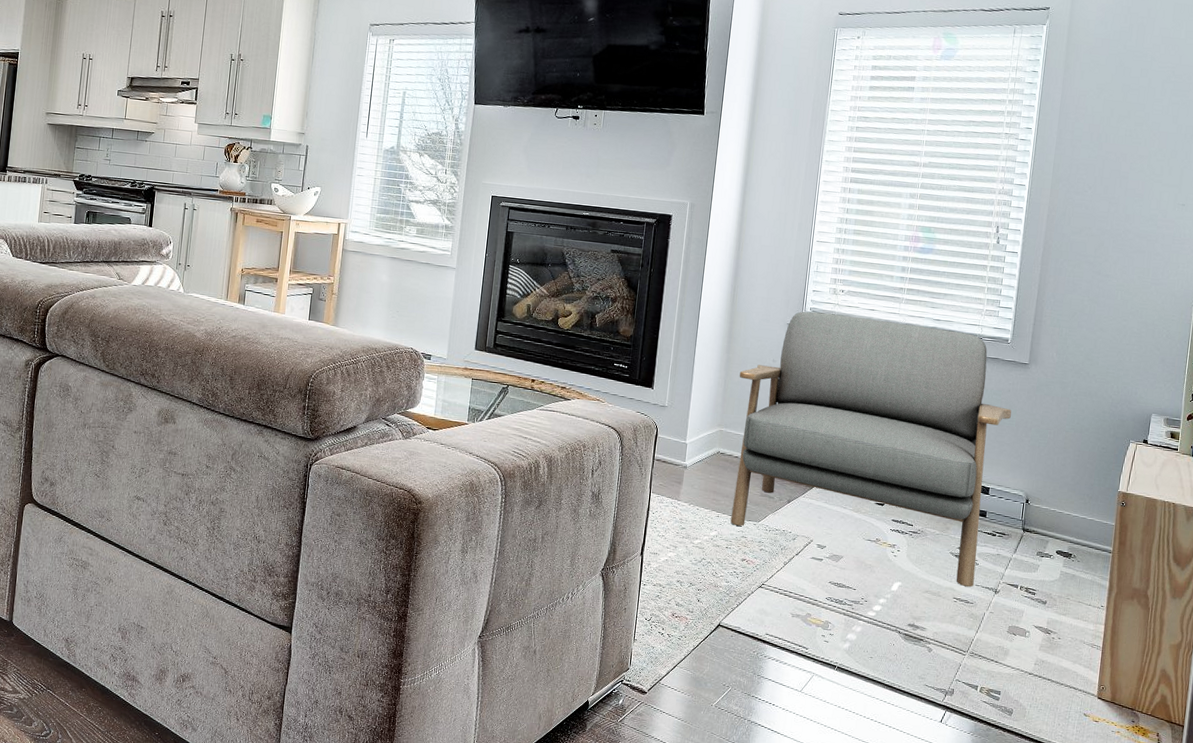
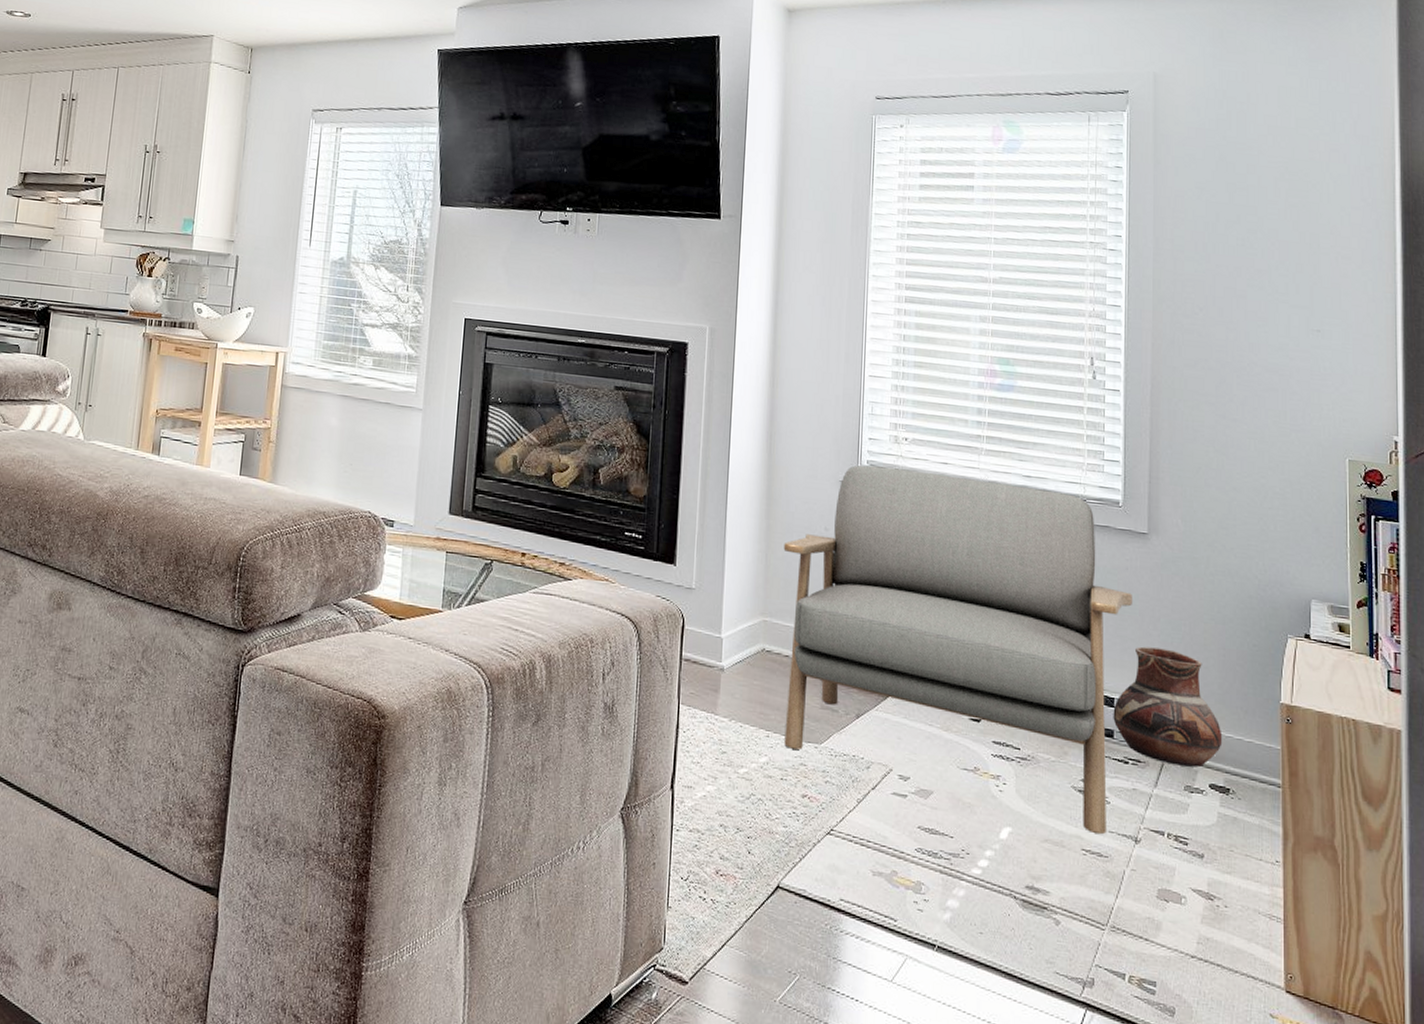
ceramic pot: none [987,449,1071,539] -> present [1113,646,1223,767]

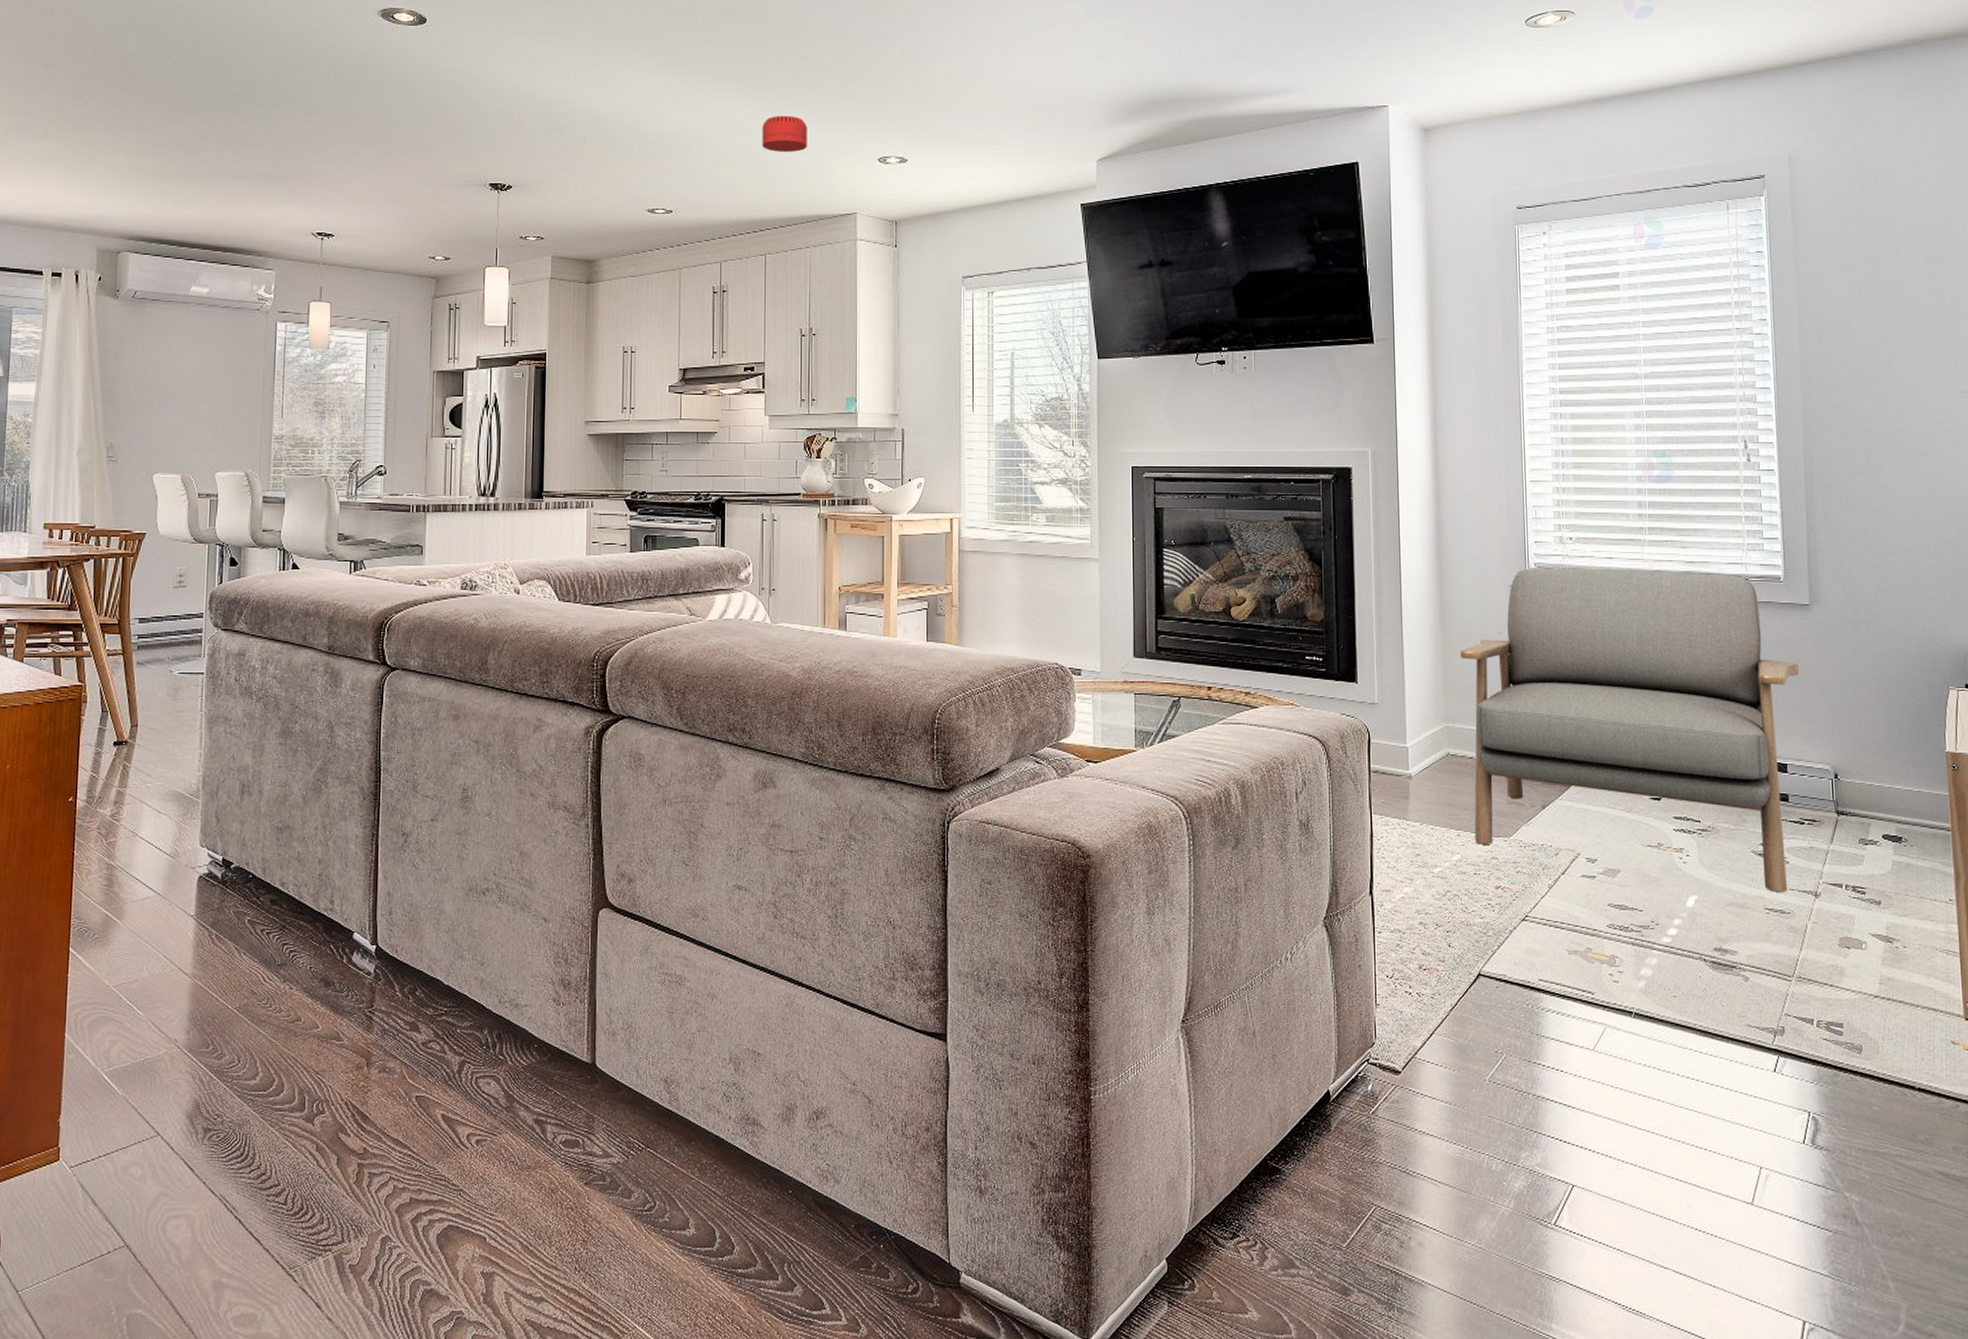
ceramic pot: present [1113,646,1223,767] -> none [1787,712,1893,821]

